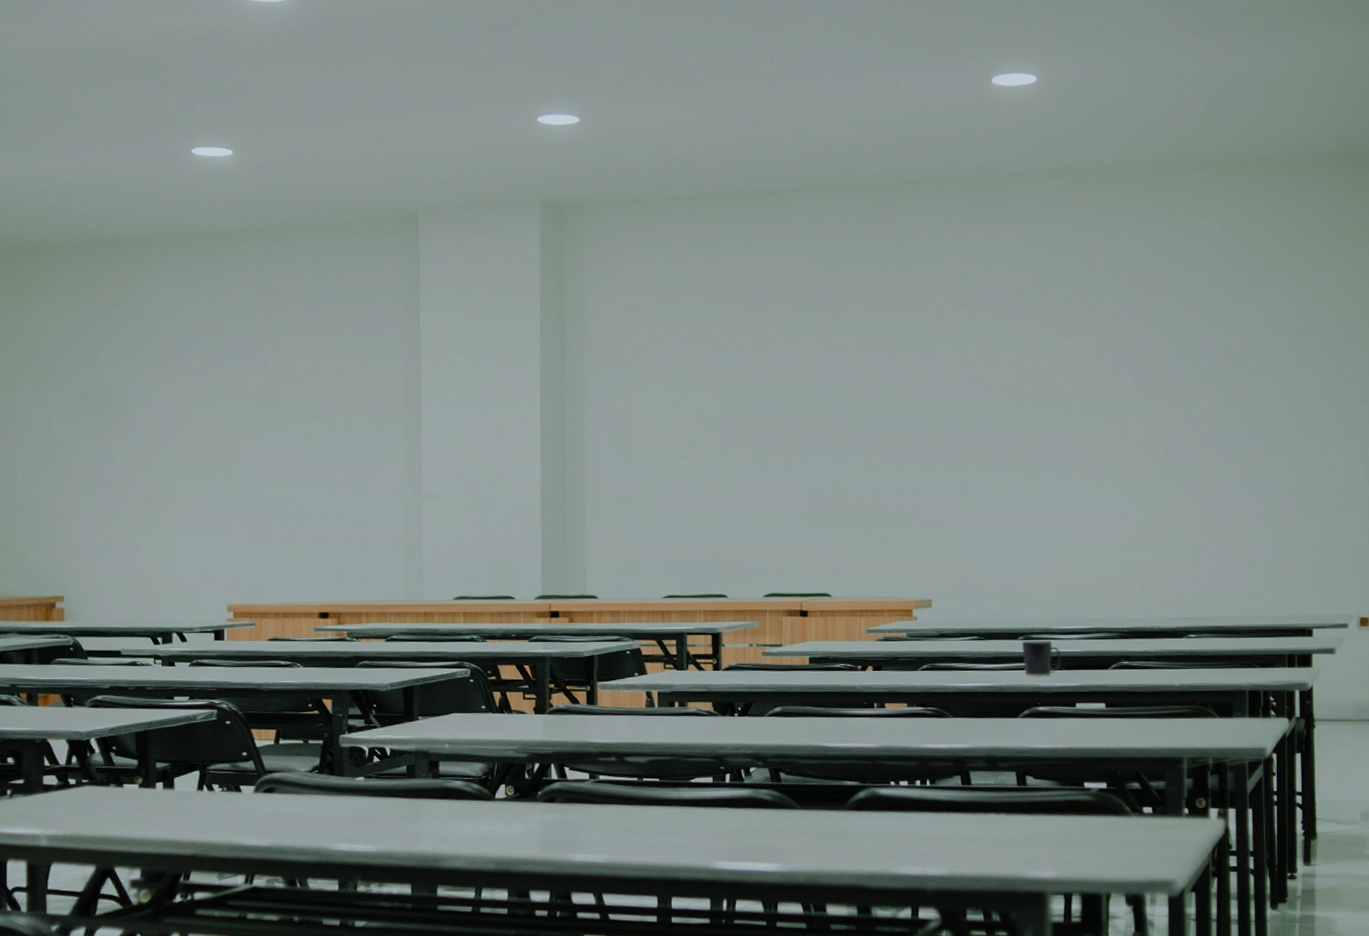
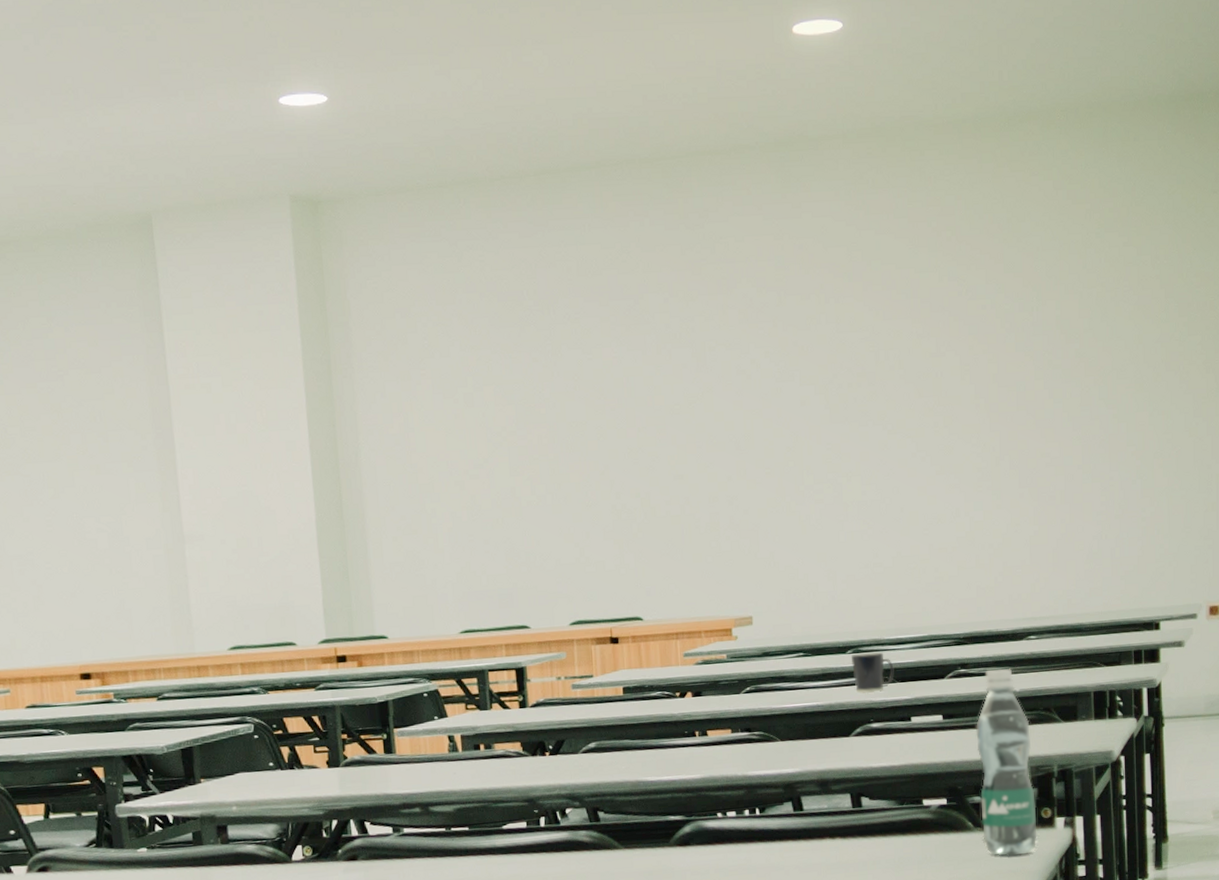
bottle: none [1136,663,1192,842] -> present [976,669,1037,856]

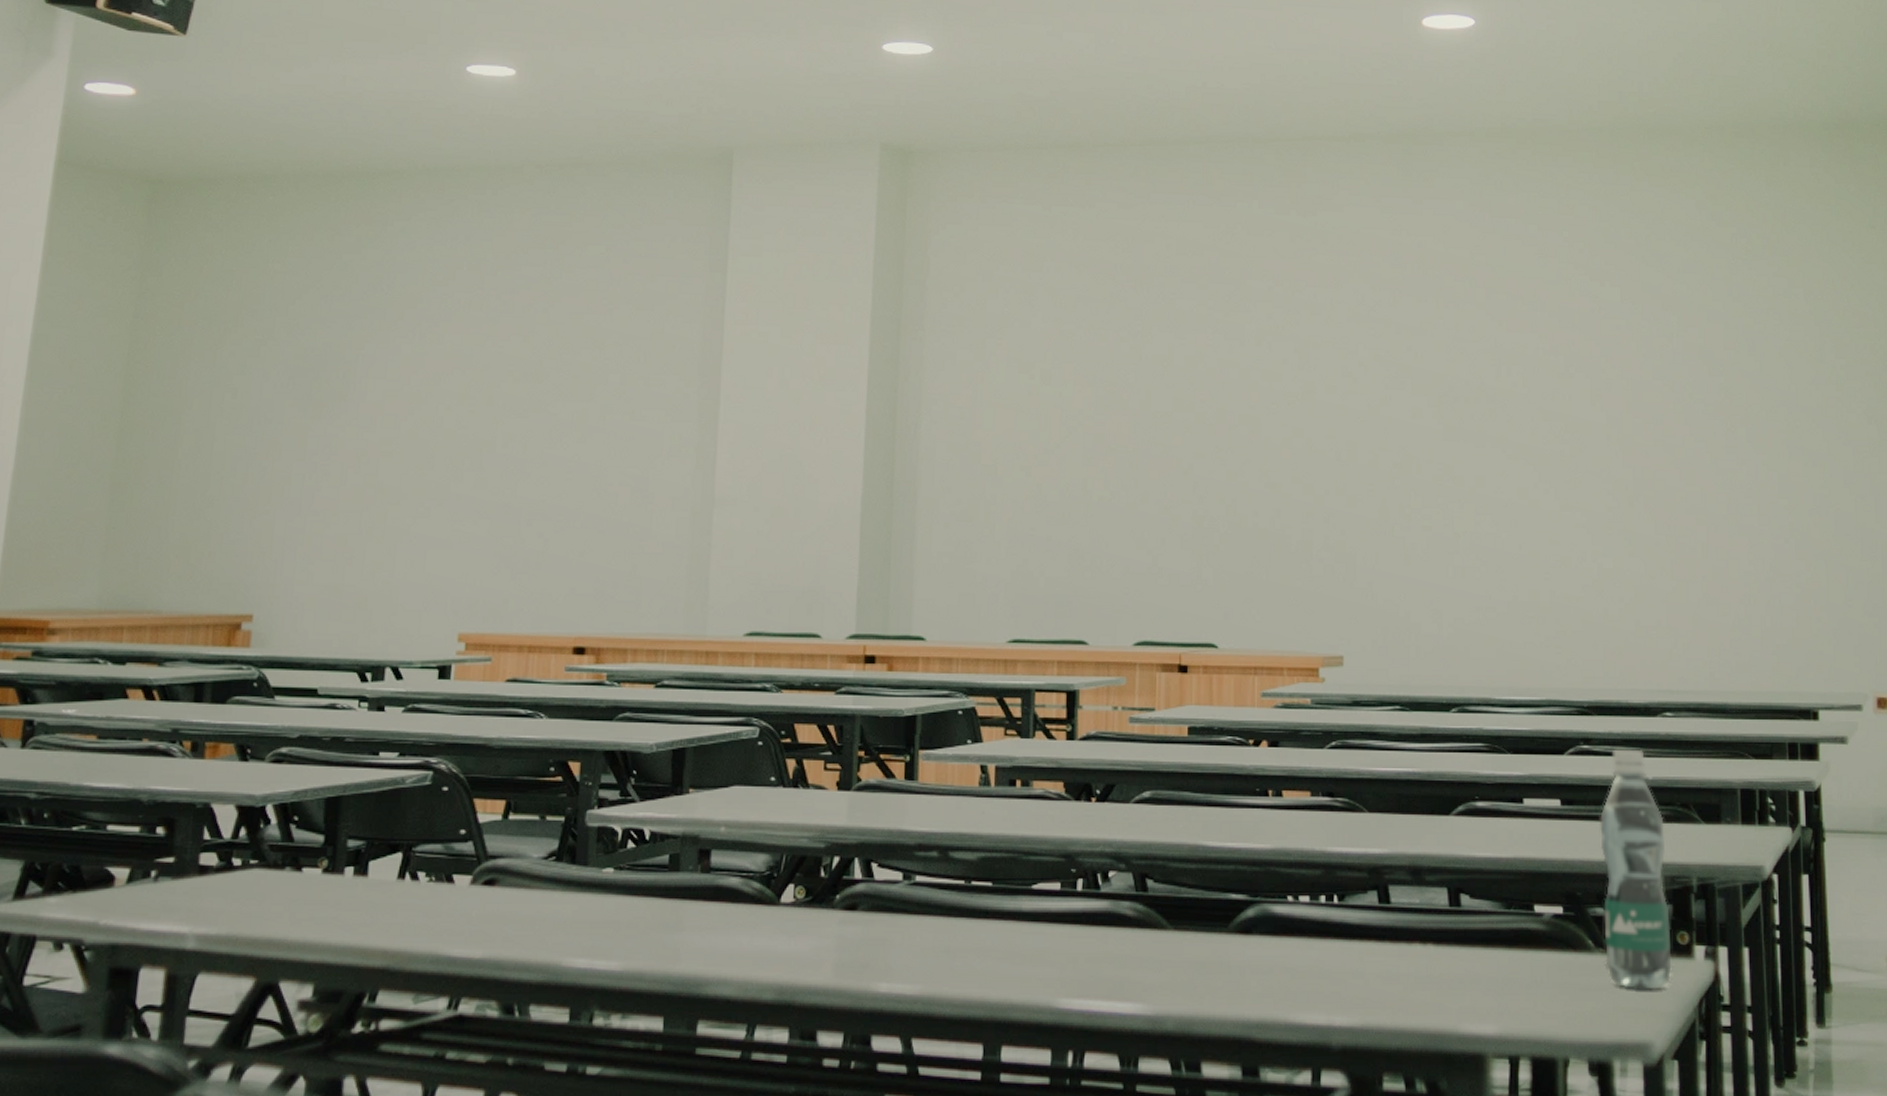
mug: present [851,652,894,694] -> none [1455,713,1505,764]

